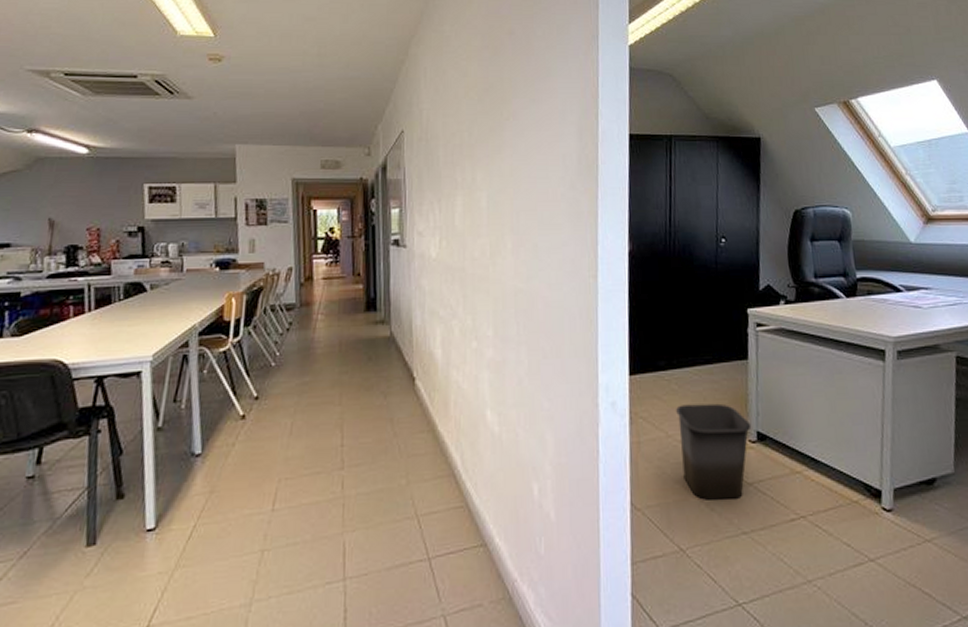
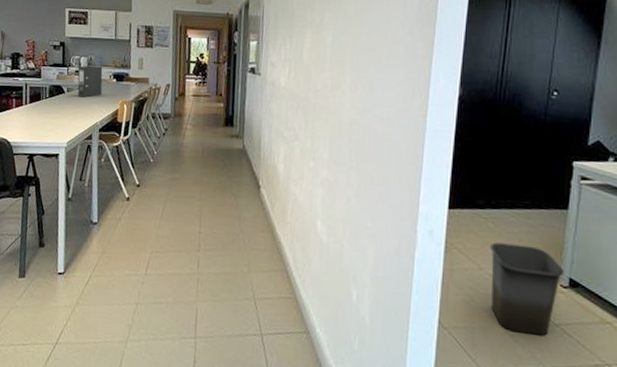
binder: none [164,253,201,295] -> present [77,65,103,98]

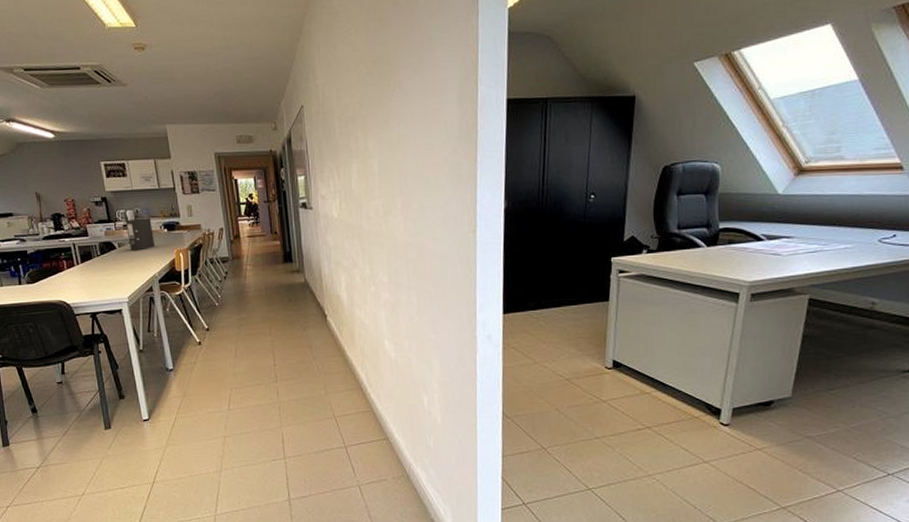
waste bin: present [490,242,565,336] -> none [543,337,609,412]

